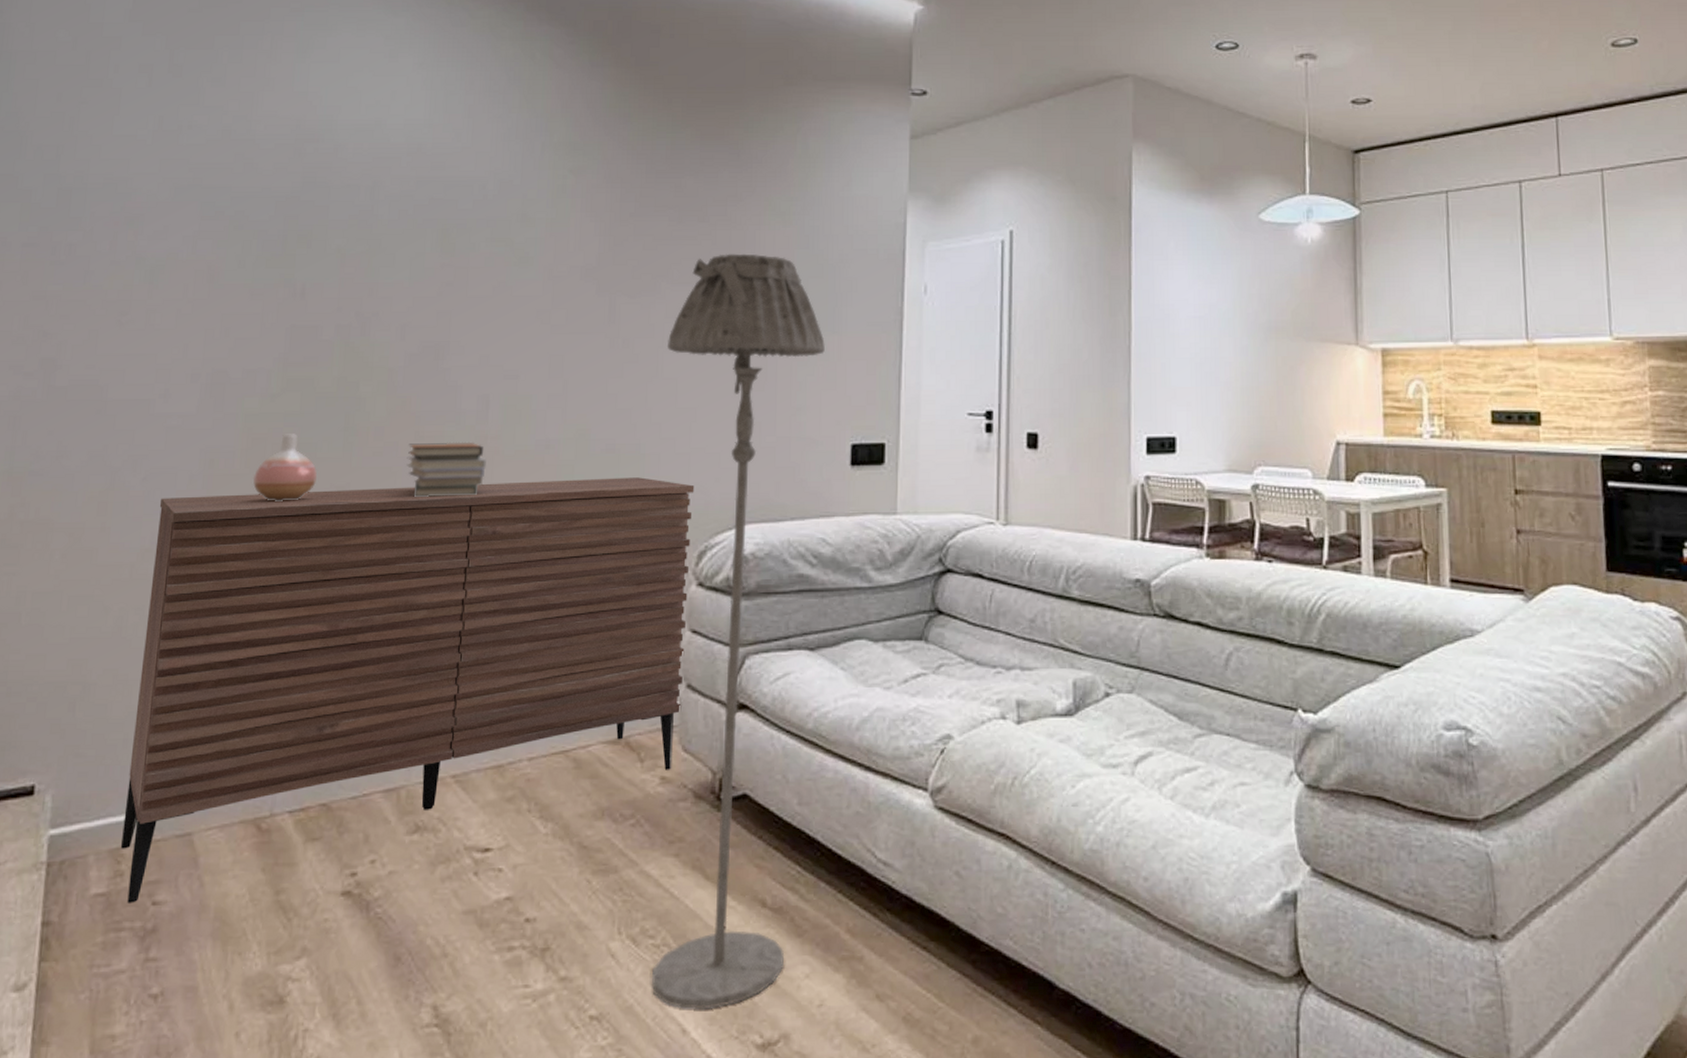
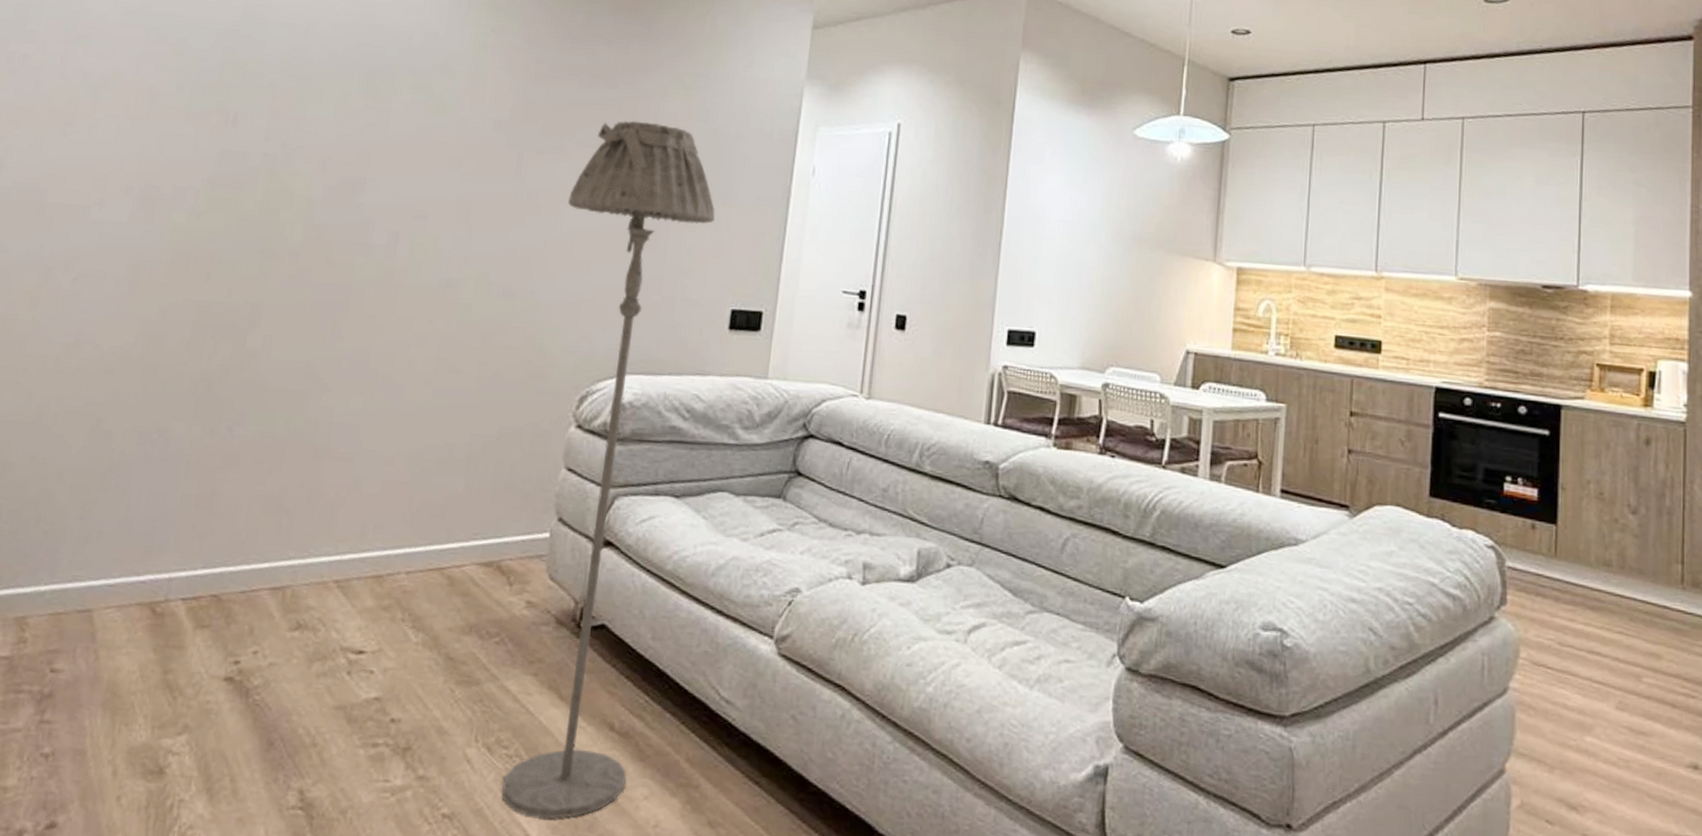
sideboard: present [120,477,695,903] -> none [25,298,582,669]
vase: present [252,434,318,501] -> none [174,250,234,313]
book stack: present [406,441,486,497] -> none [317,270,391,323]

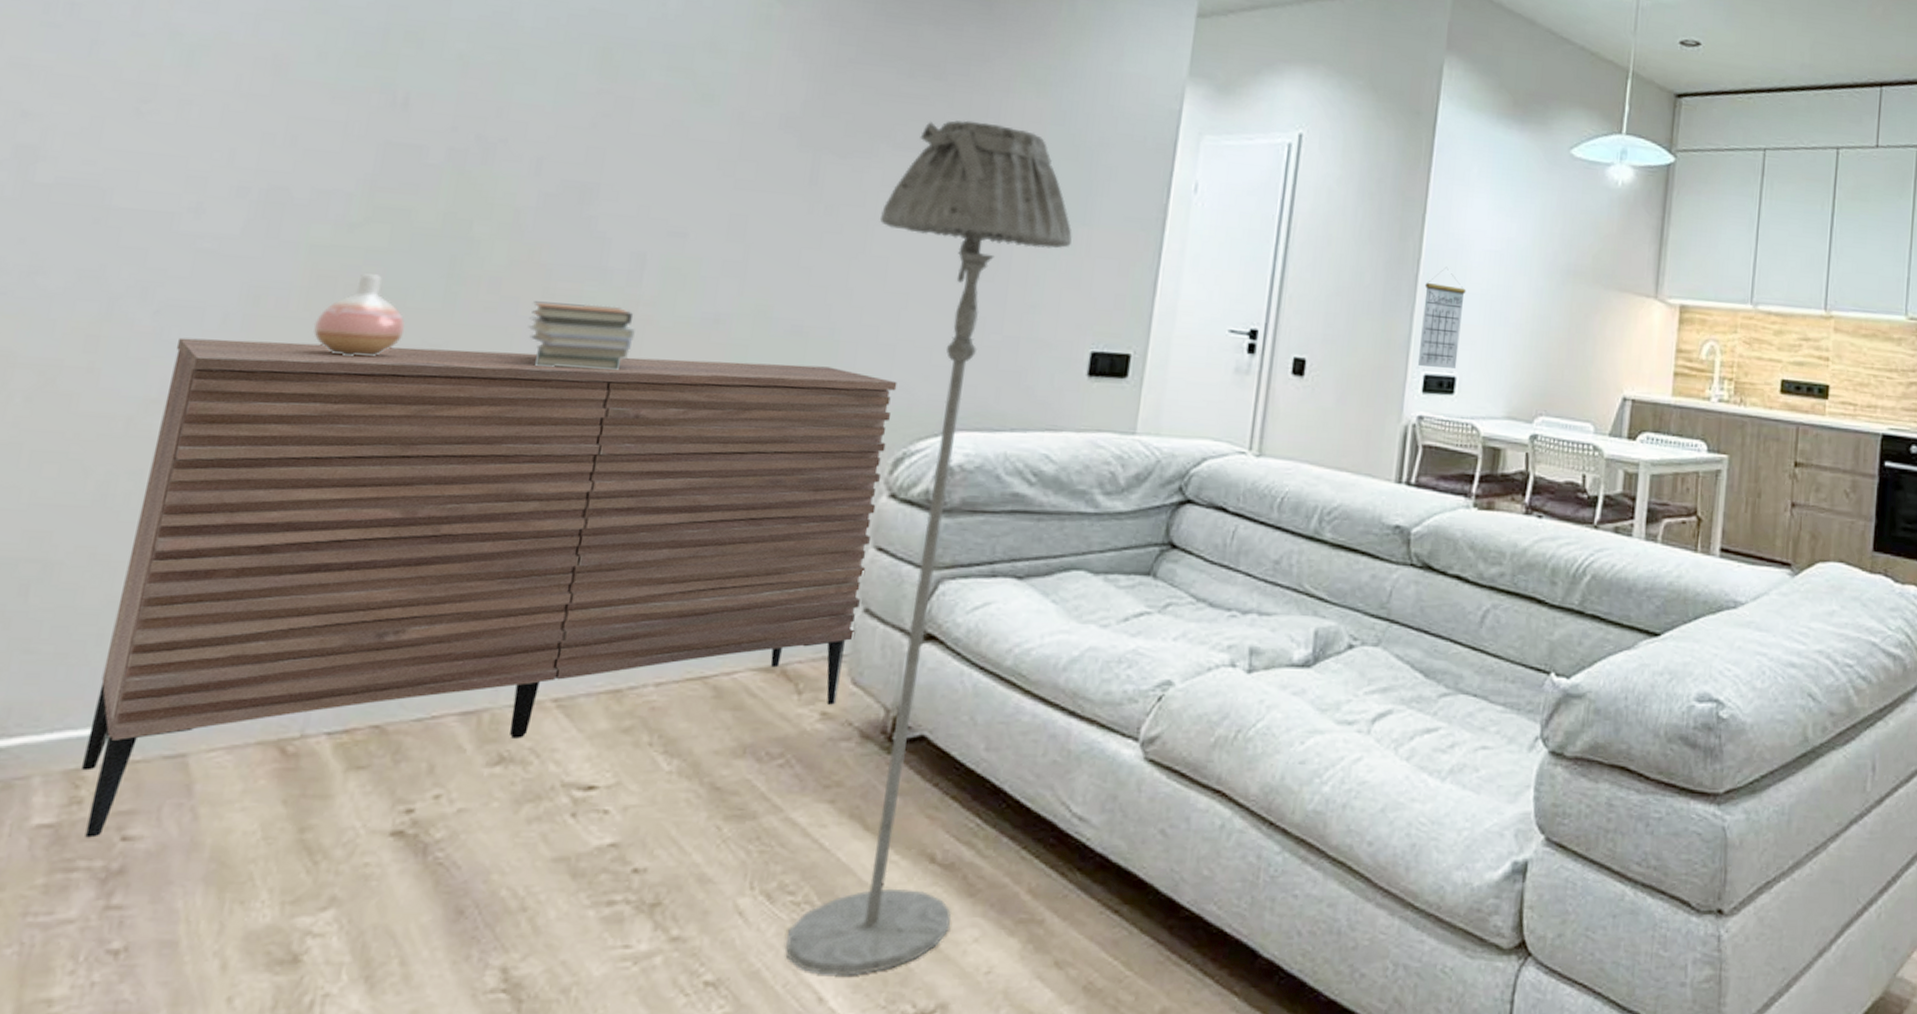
sideboard: none [25,298,582,669] -> present [80,337,898,838]
vase: none [174,250,234,313] -> present [313,273,405,357]
book stack: none [317,270,391,323] -> present [527,301,635,370]
calendar: none [1002,235,1043,324] -> present [1417,266,1466,368]

